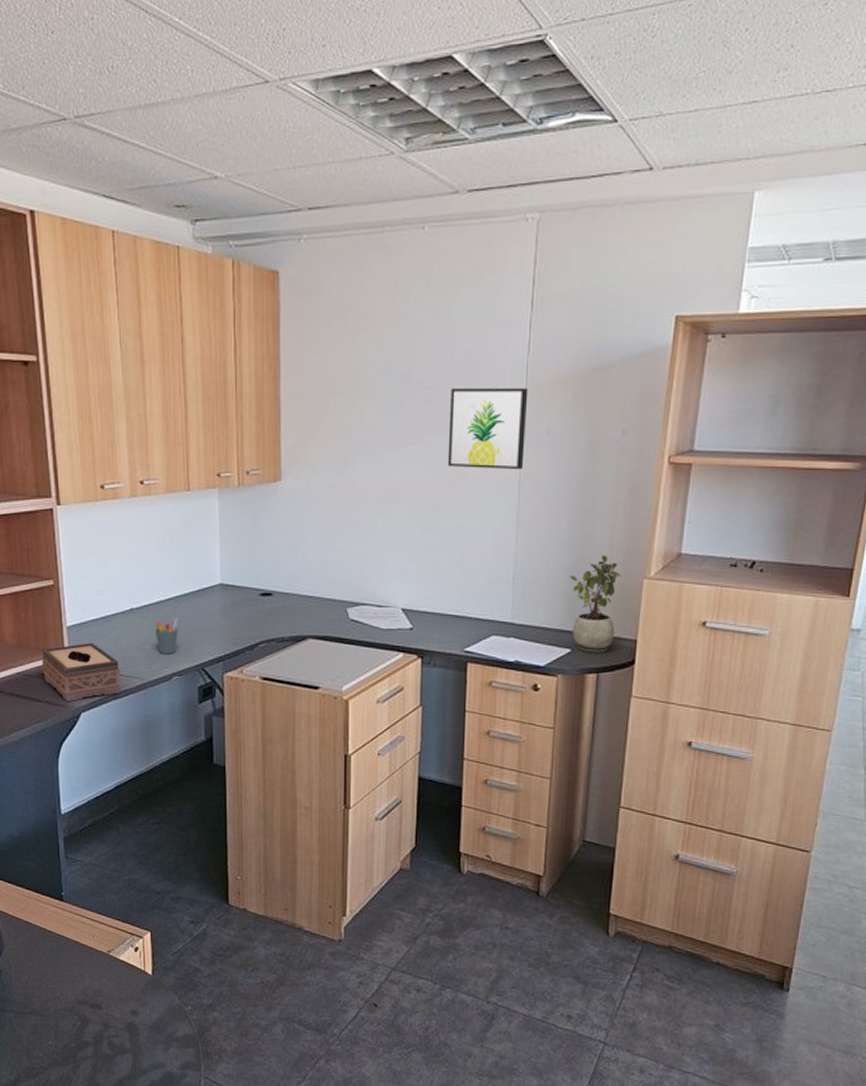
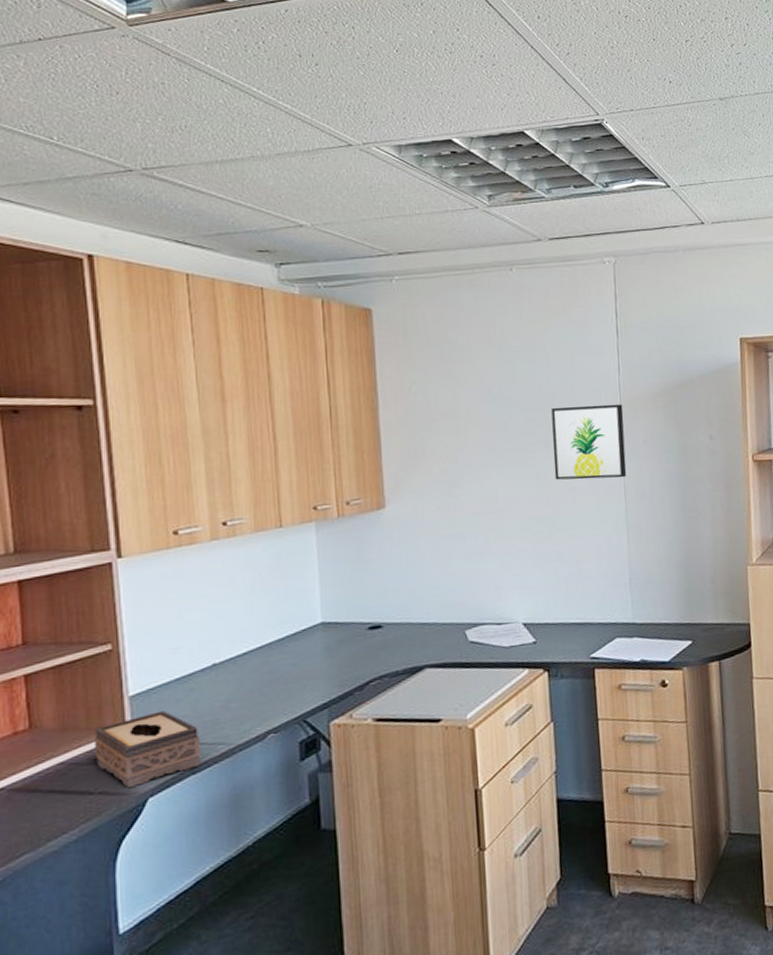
pen holder: present [154,618,179,655] -> none [243,667,273,711]
potted plant: present [569,556,621,654] -> none [681,548,730,643]

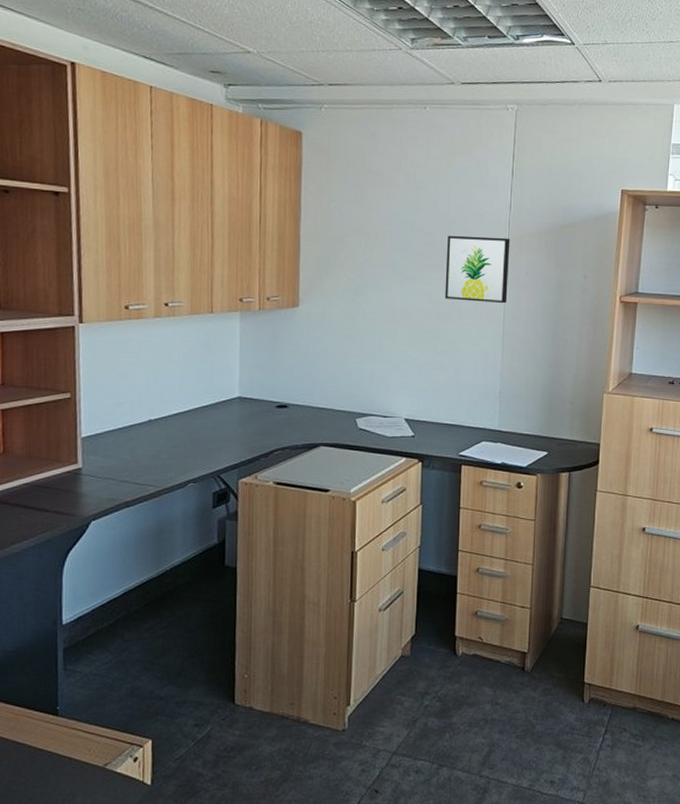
tissue box: present [93,711,201,789] -> none [52,453,135,511]

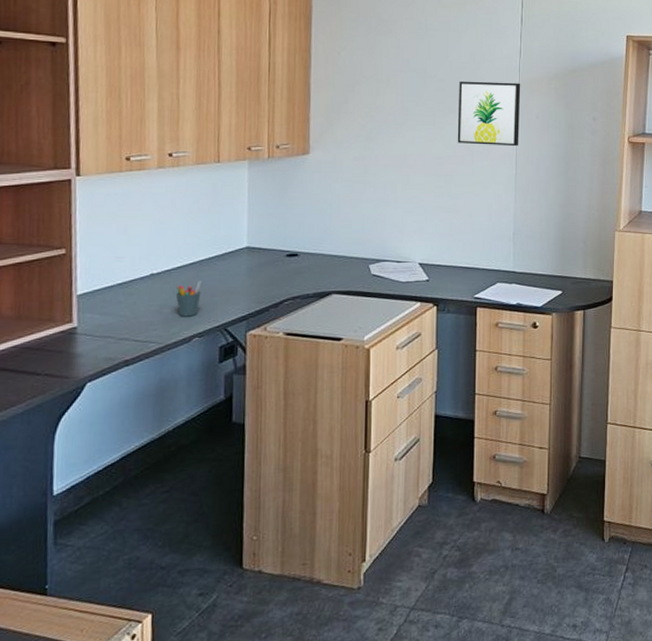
pen holder: none [172,428,196,463] -> present [175,281,202,317]

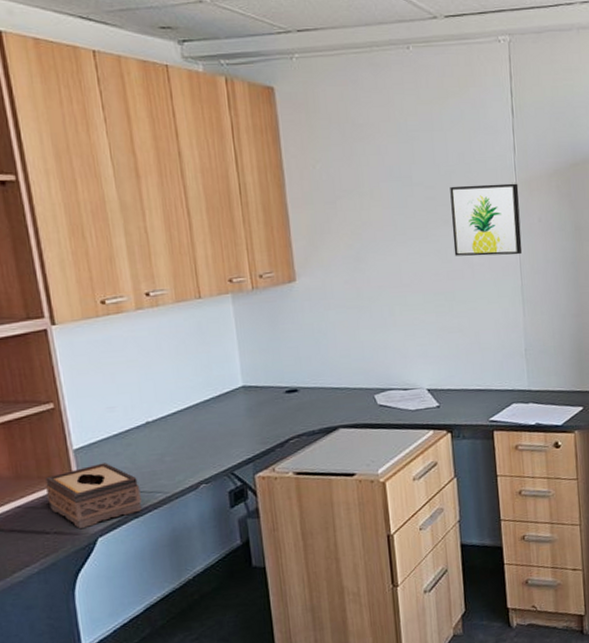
tissue box: none [43,310,135,373] -> present [45,463,142,529]
pen holder: present [175,281,202,317] -> none [175,425,202,464]

